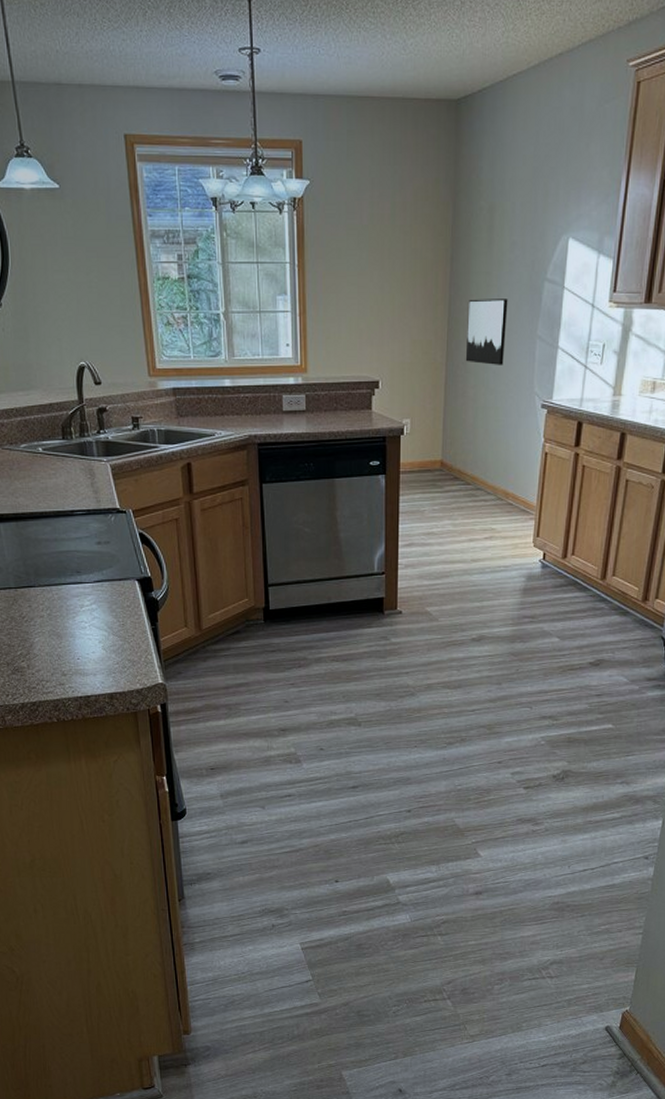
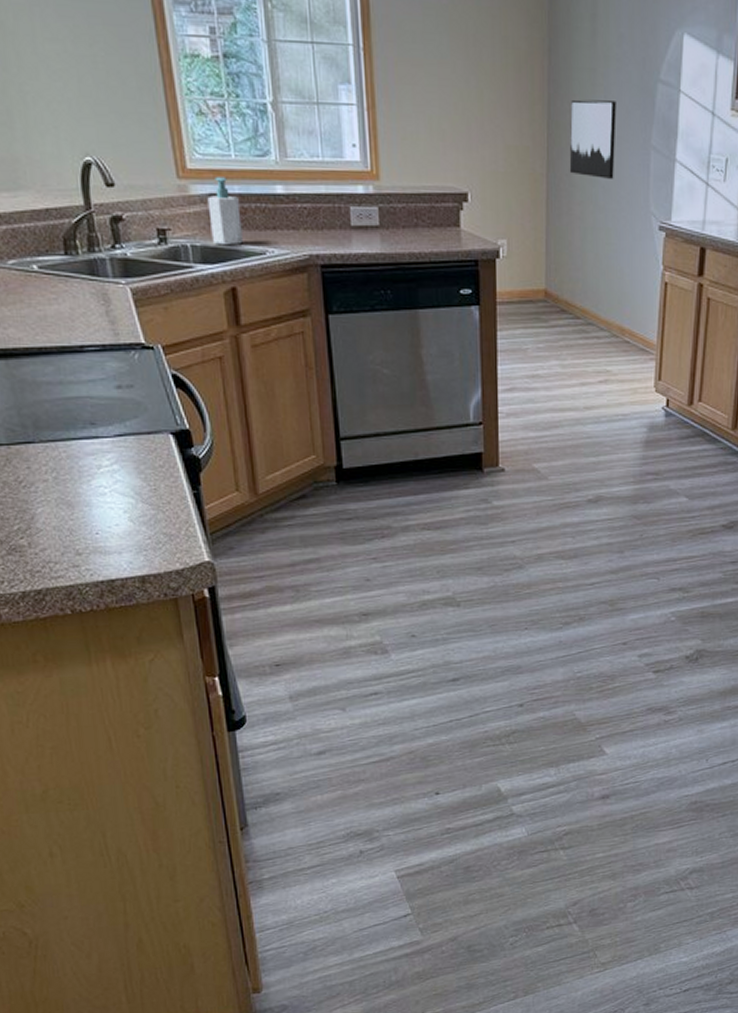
soap bottle: none [171,374,197,428] -> present [207,176,243,244]

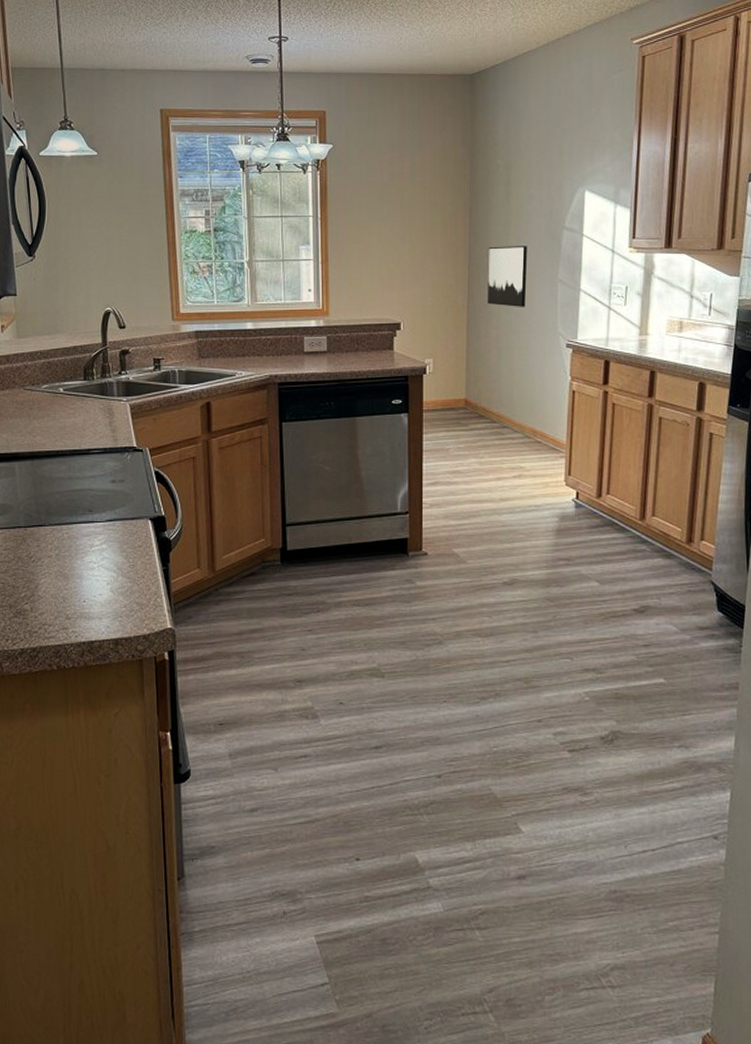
soap bottle: present [207,176,243,244] -> none [193,318,218,369]

